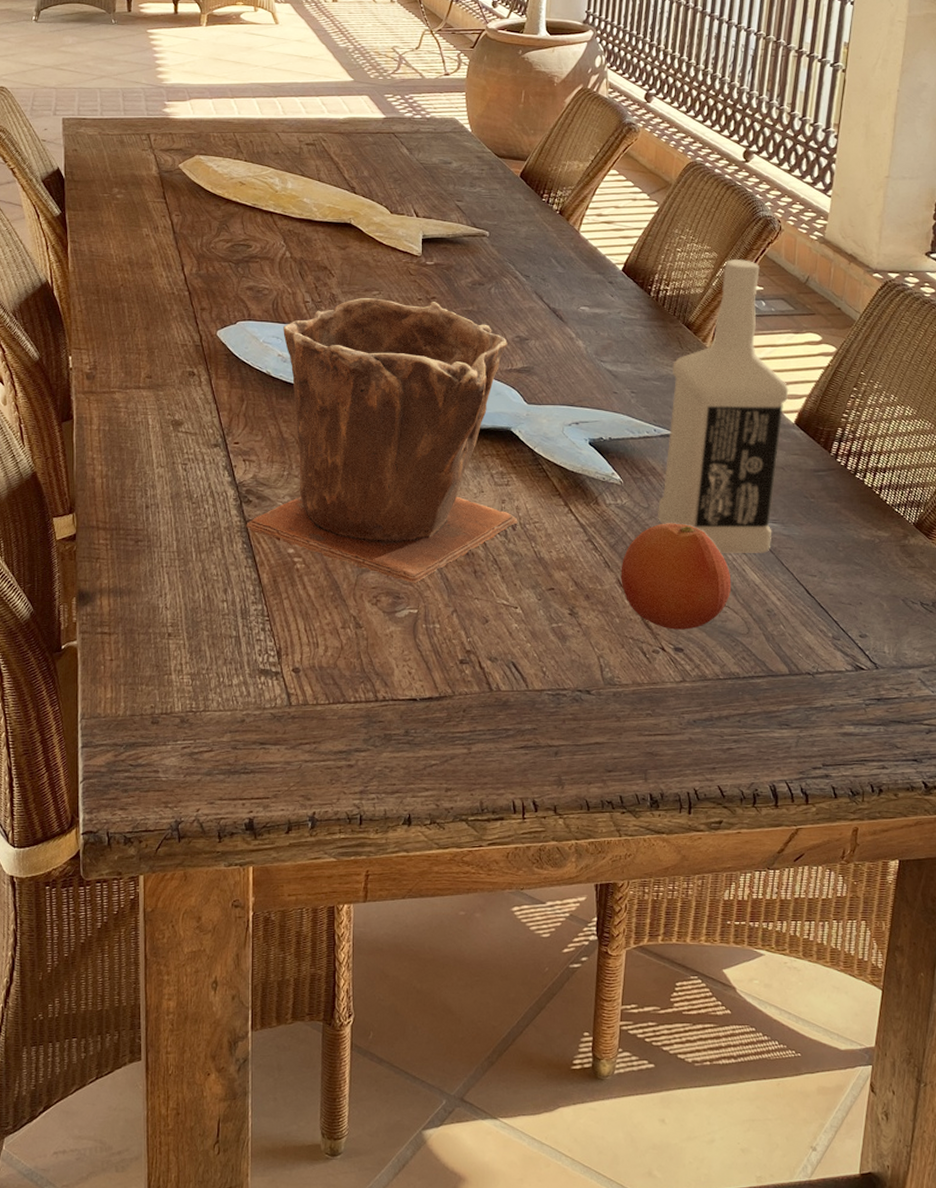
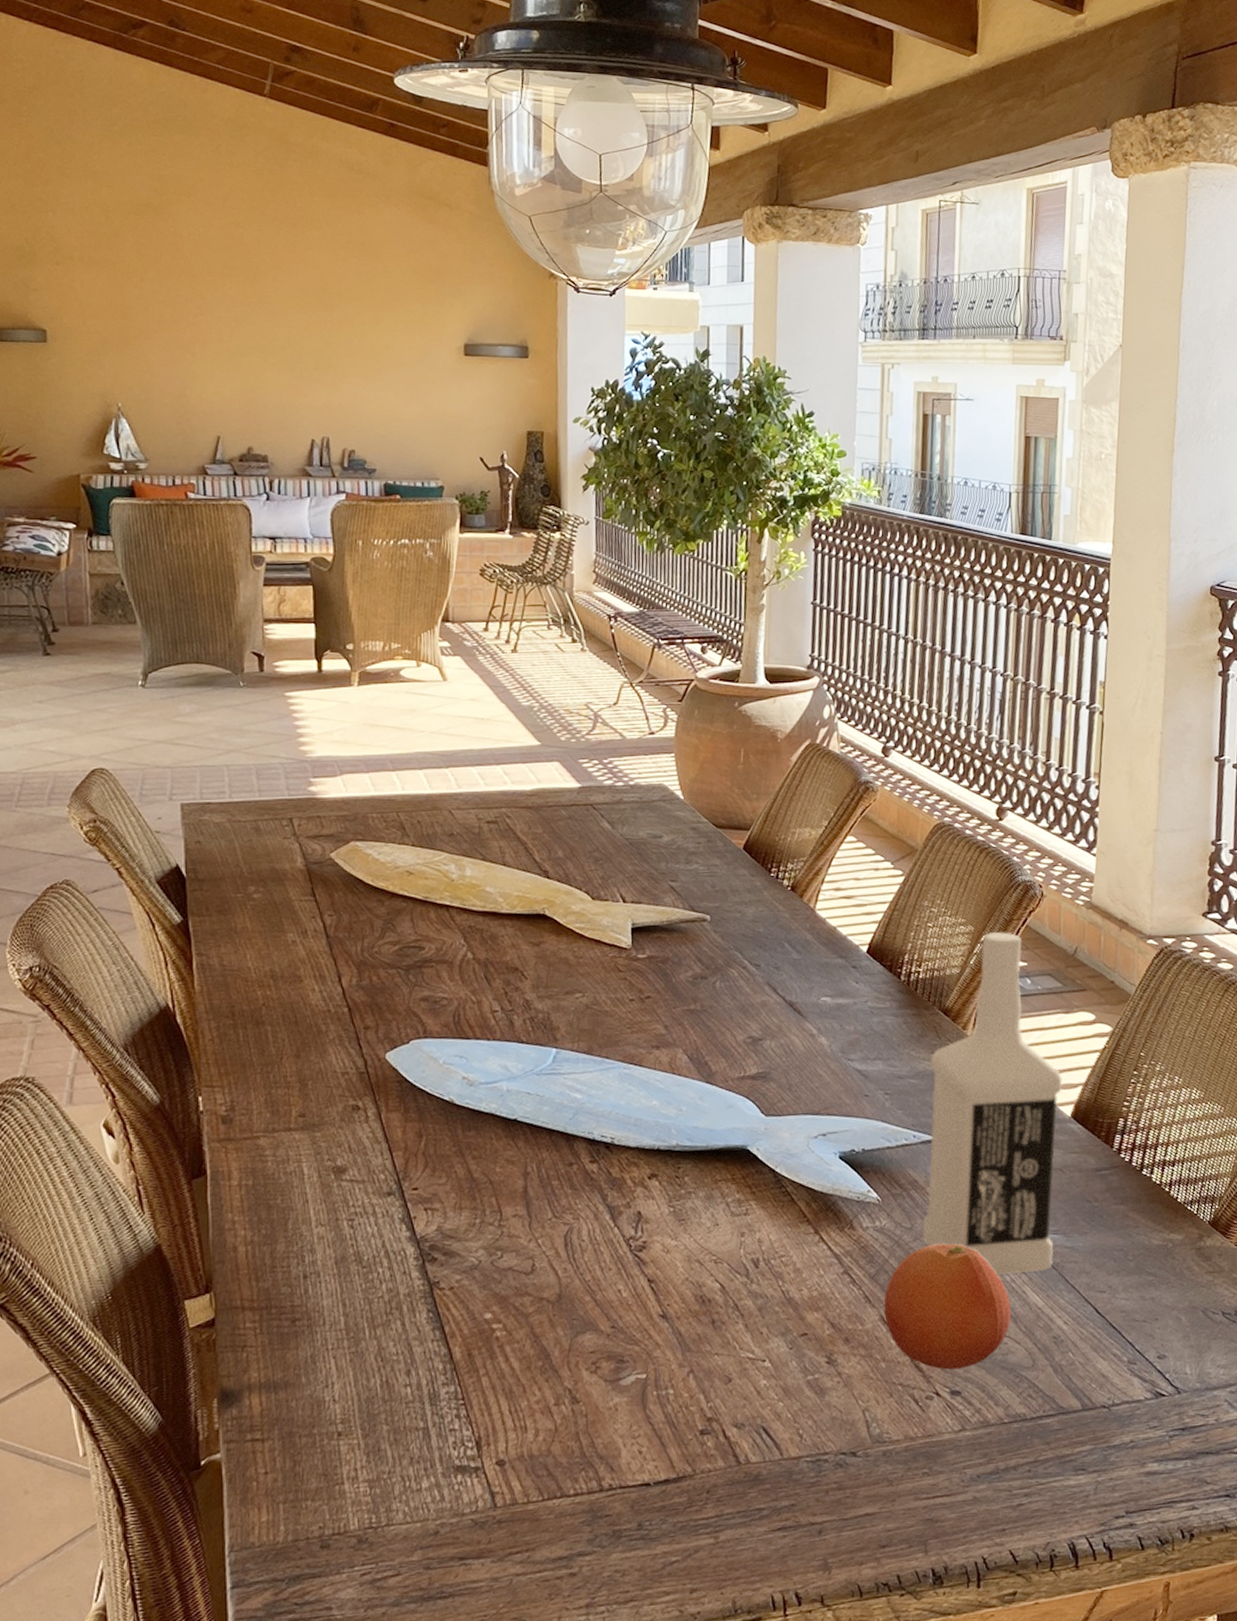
plant pot: present [246,298,518,583] -> none [431,1002,761,1342]

